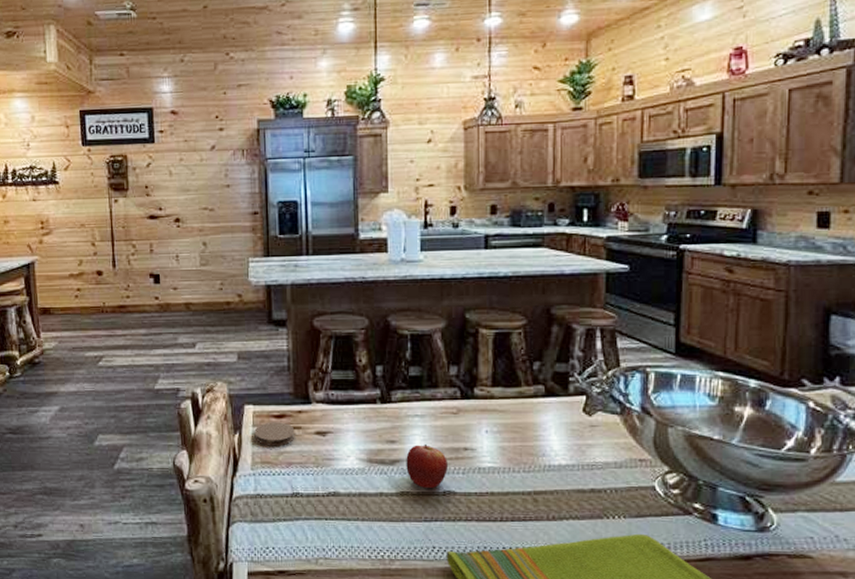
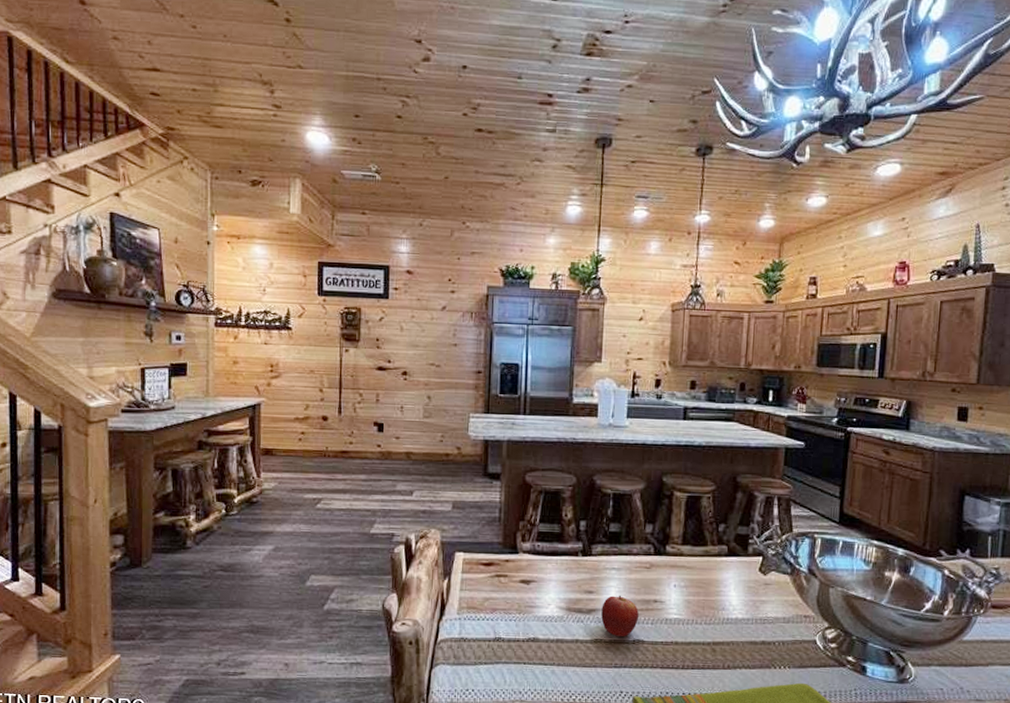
coaster: present [254,422,295,446] -> none [463,569,501,593]

